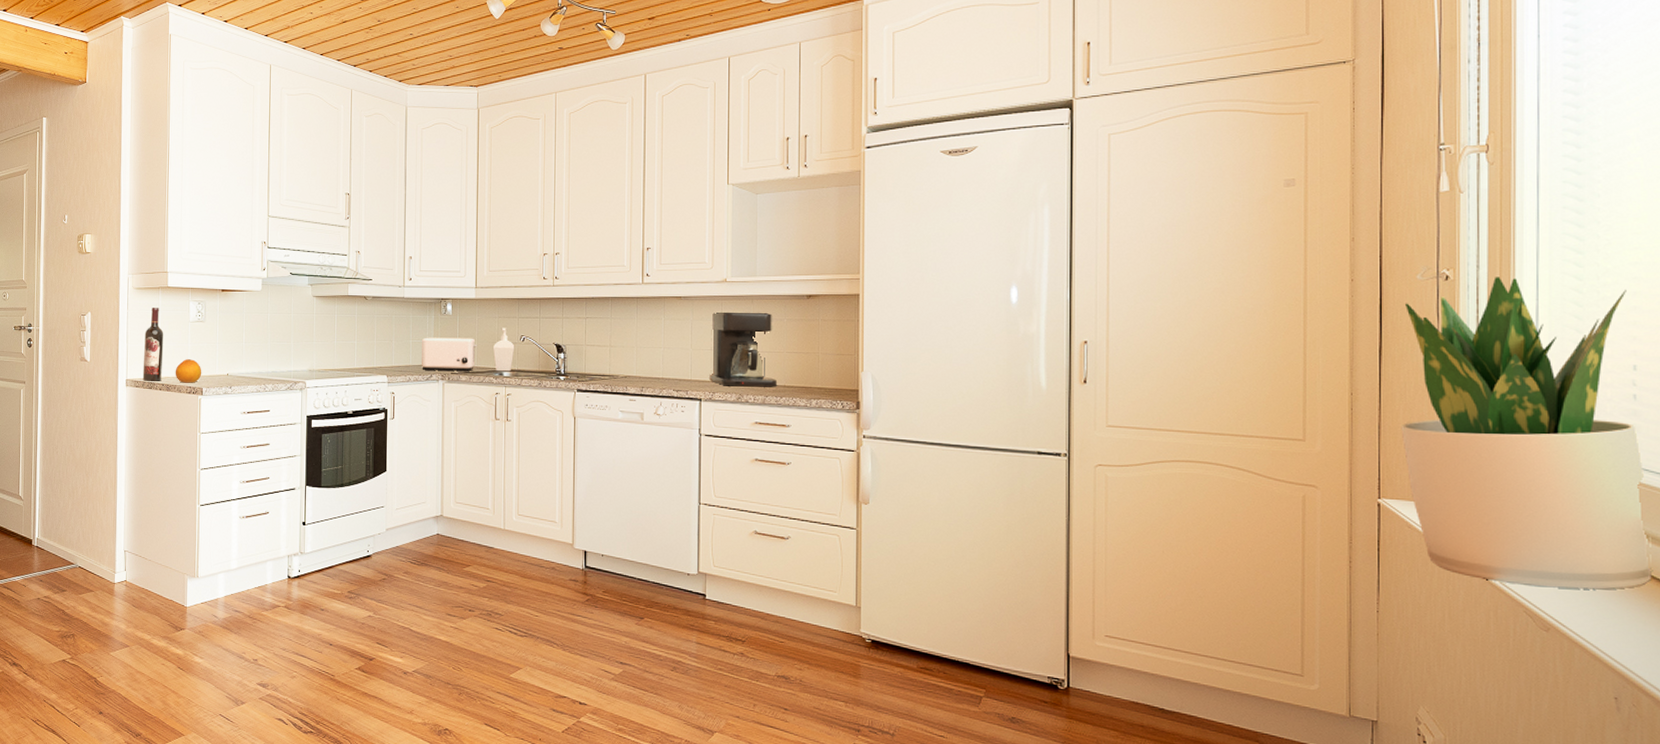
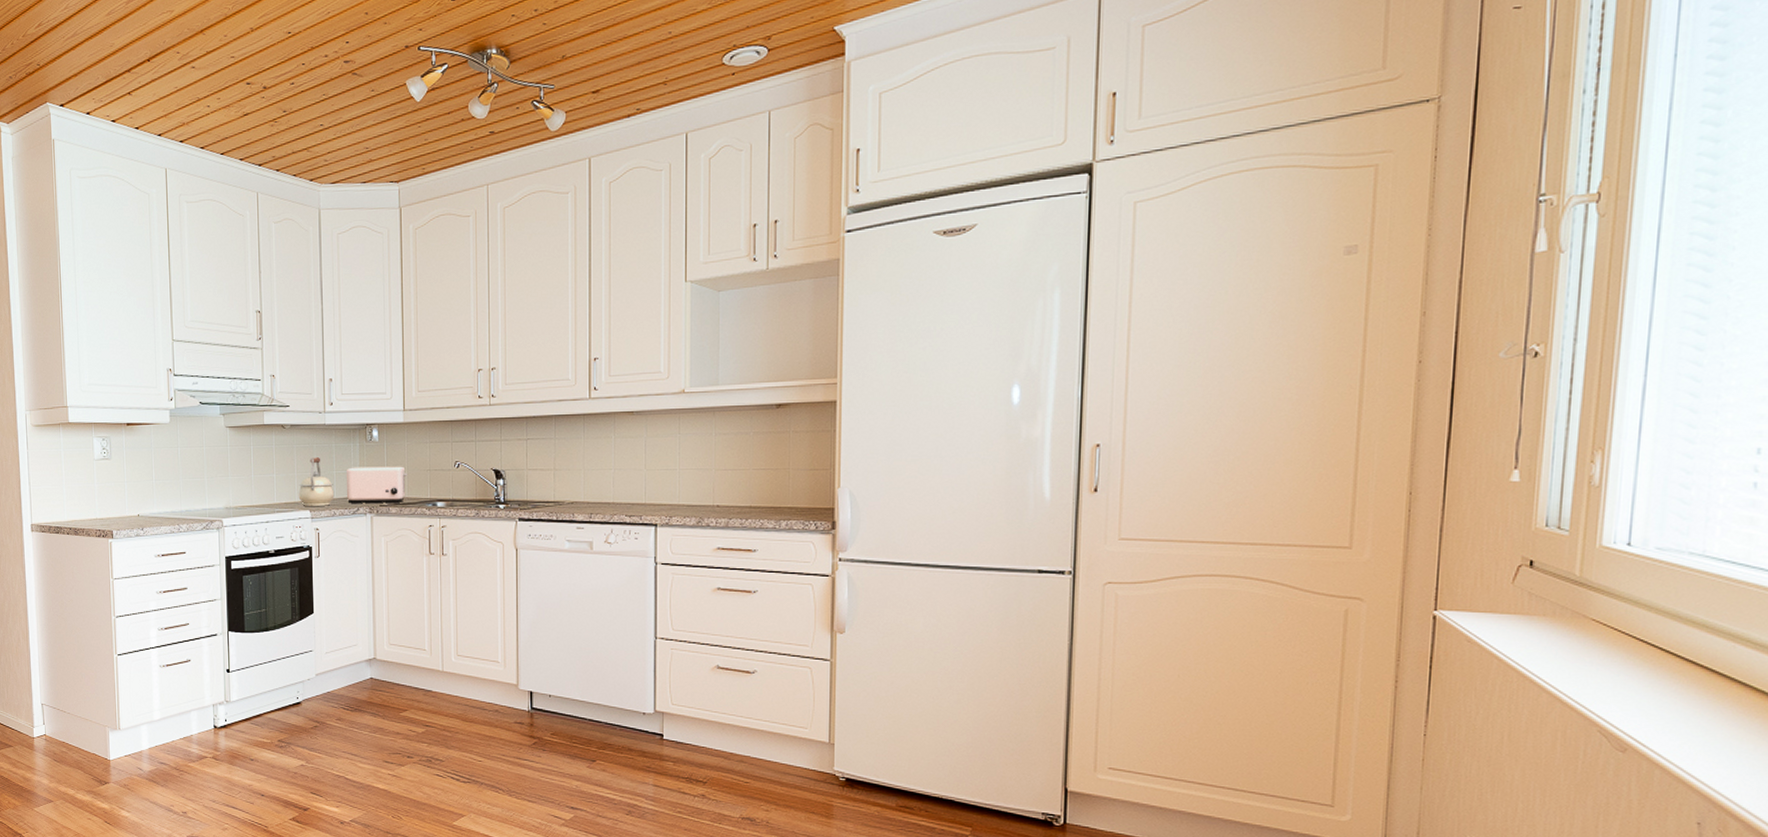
wine bottle: present [142,308,164,382] -> none [47,446,69,526]
fruit: present [175,359,202,383] -> none [82,500,111,526]
kettle: none [377,327,410,372] -> present [298,457,335,506]
soap bottle: present [493,328,515,372] -> none [425,453,449,502]
coffee maker: present [709,313,778,387] -> none [666,426,743,509]
planter: present [1401,277,1652,590] -> none [1466,351,1759,705]

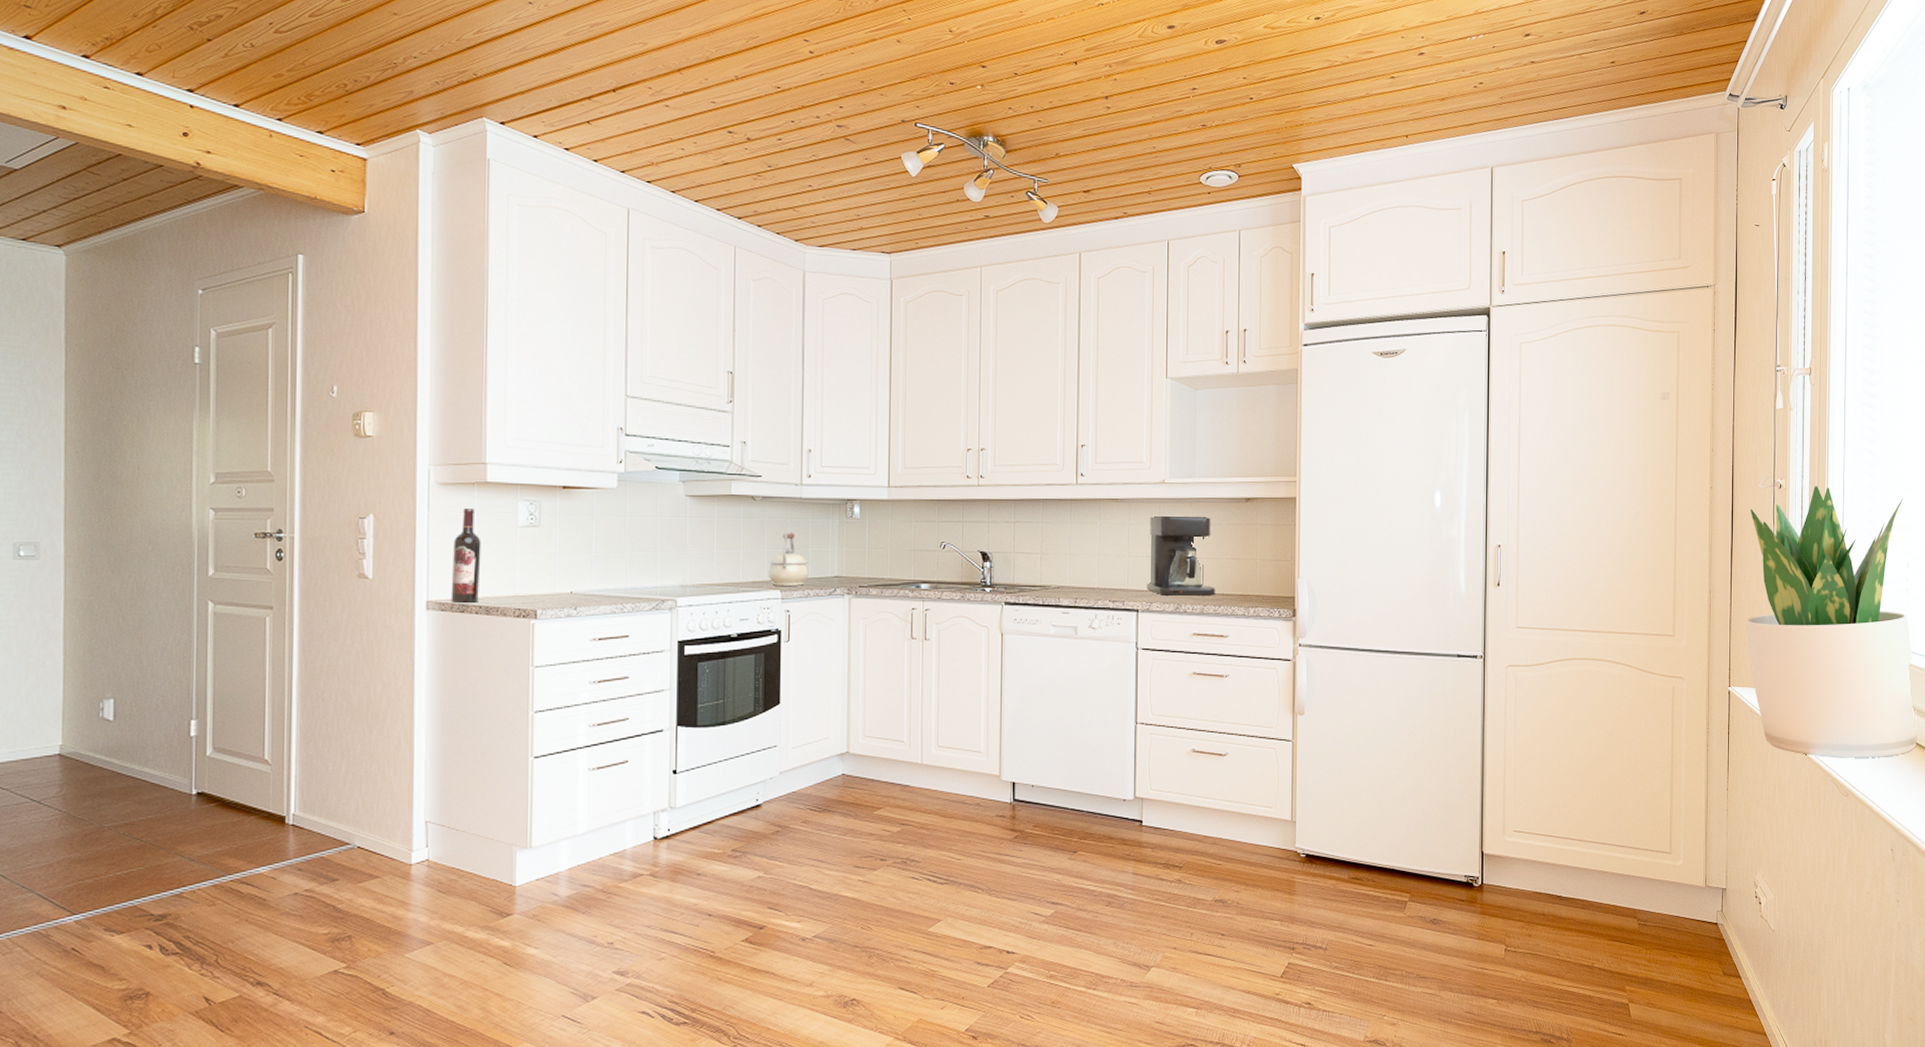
wine bottle: none [47,446,69,526] -> present [450,509,481,604]
toaster: present [346,466,407,504] -> none [822,544,890,585]
coffee maker: none [666,426,743,509] -> present [1147,516,1216,596]
planter: none [1466,351,1759,705] -> present [1746,486,1917,758]

